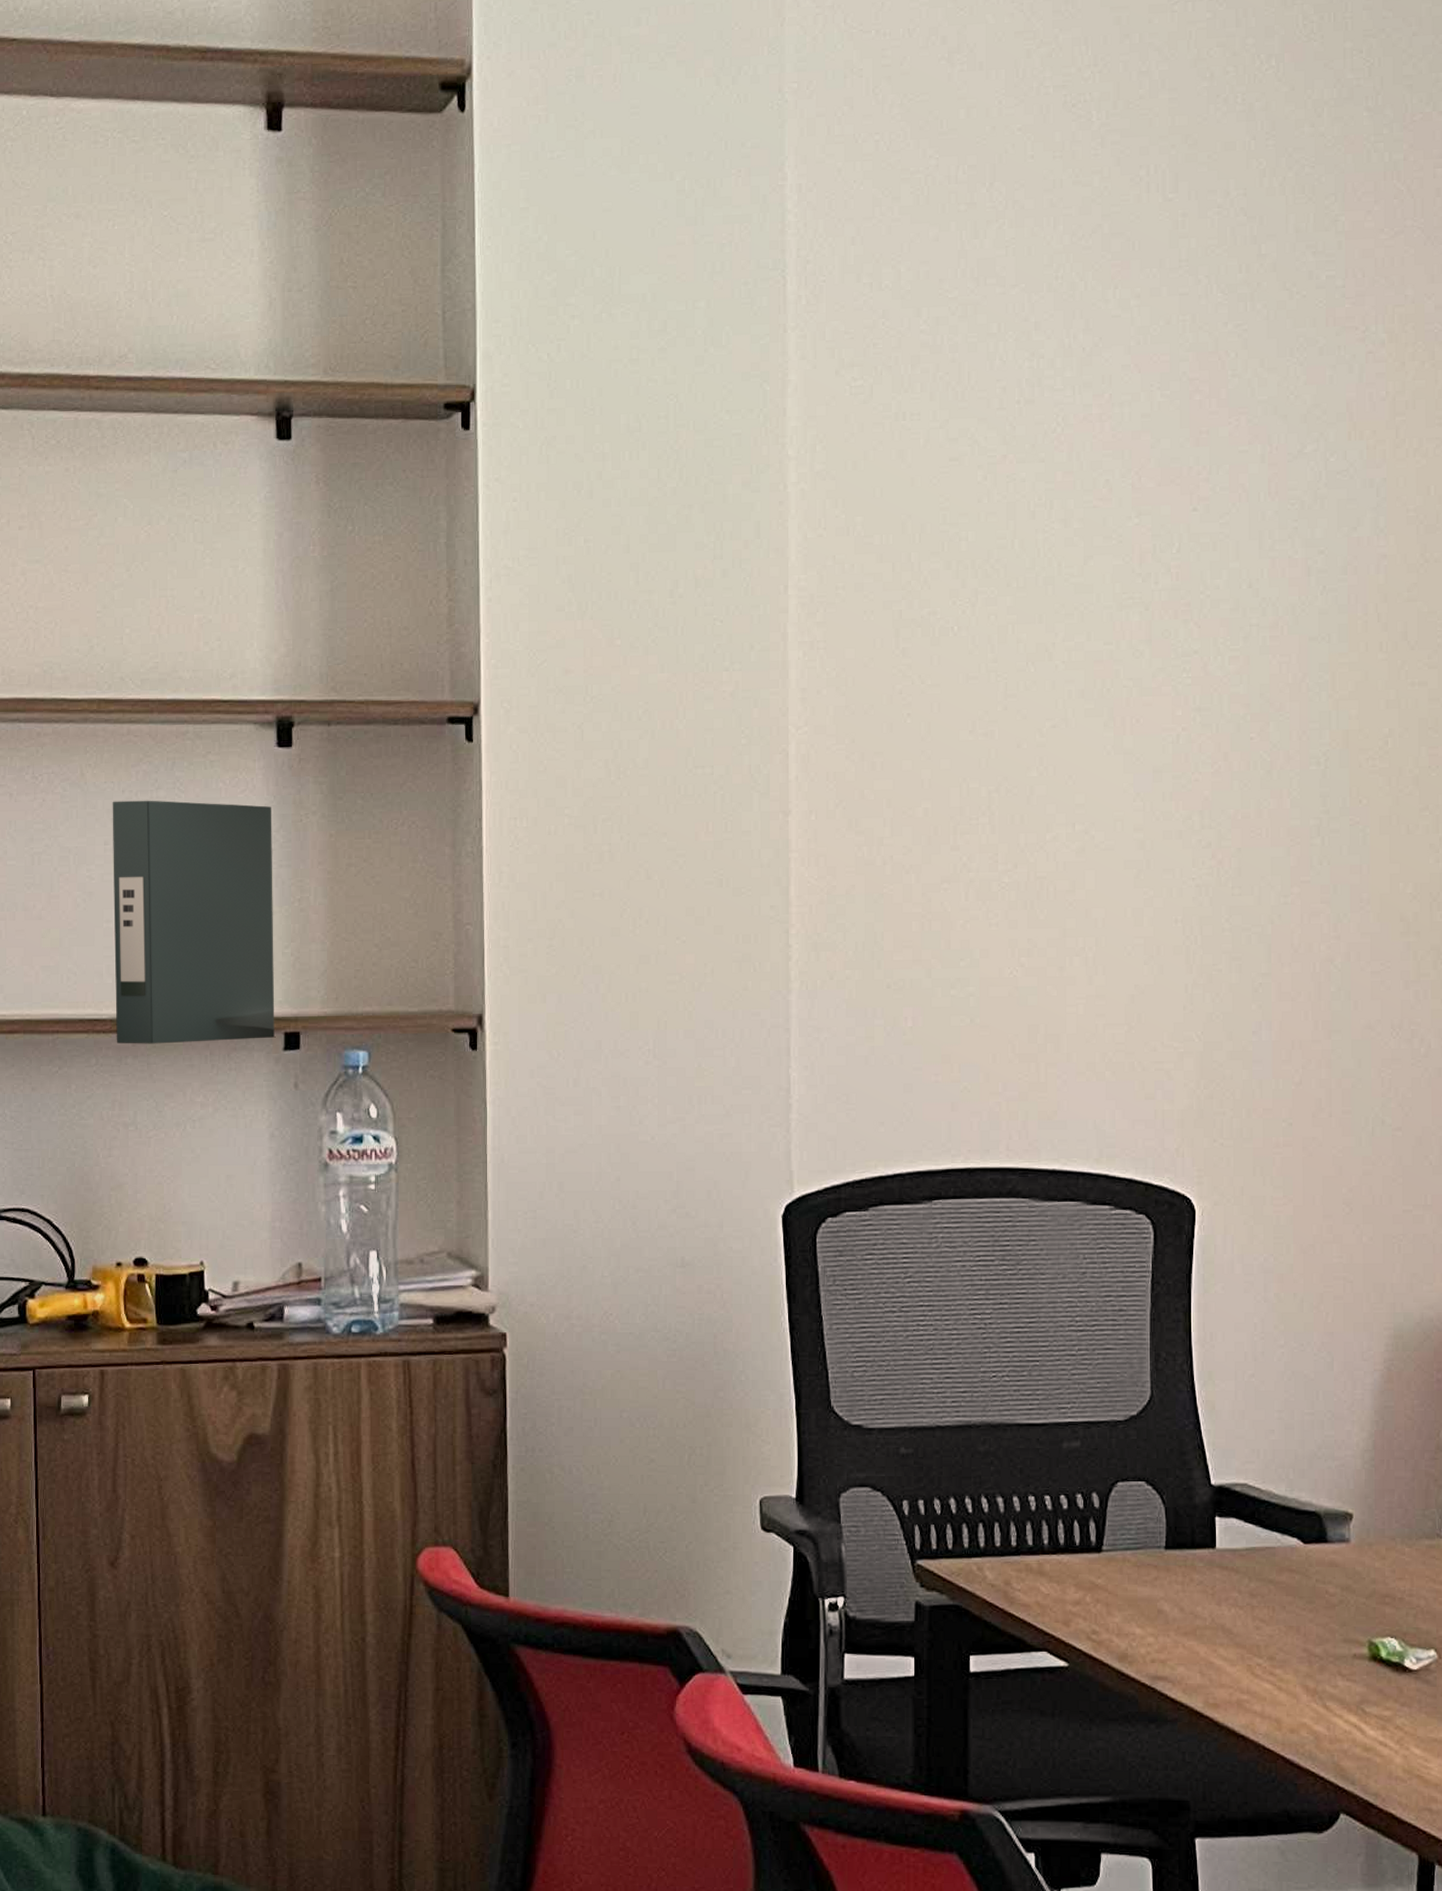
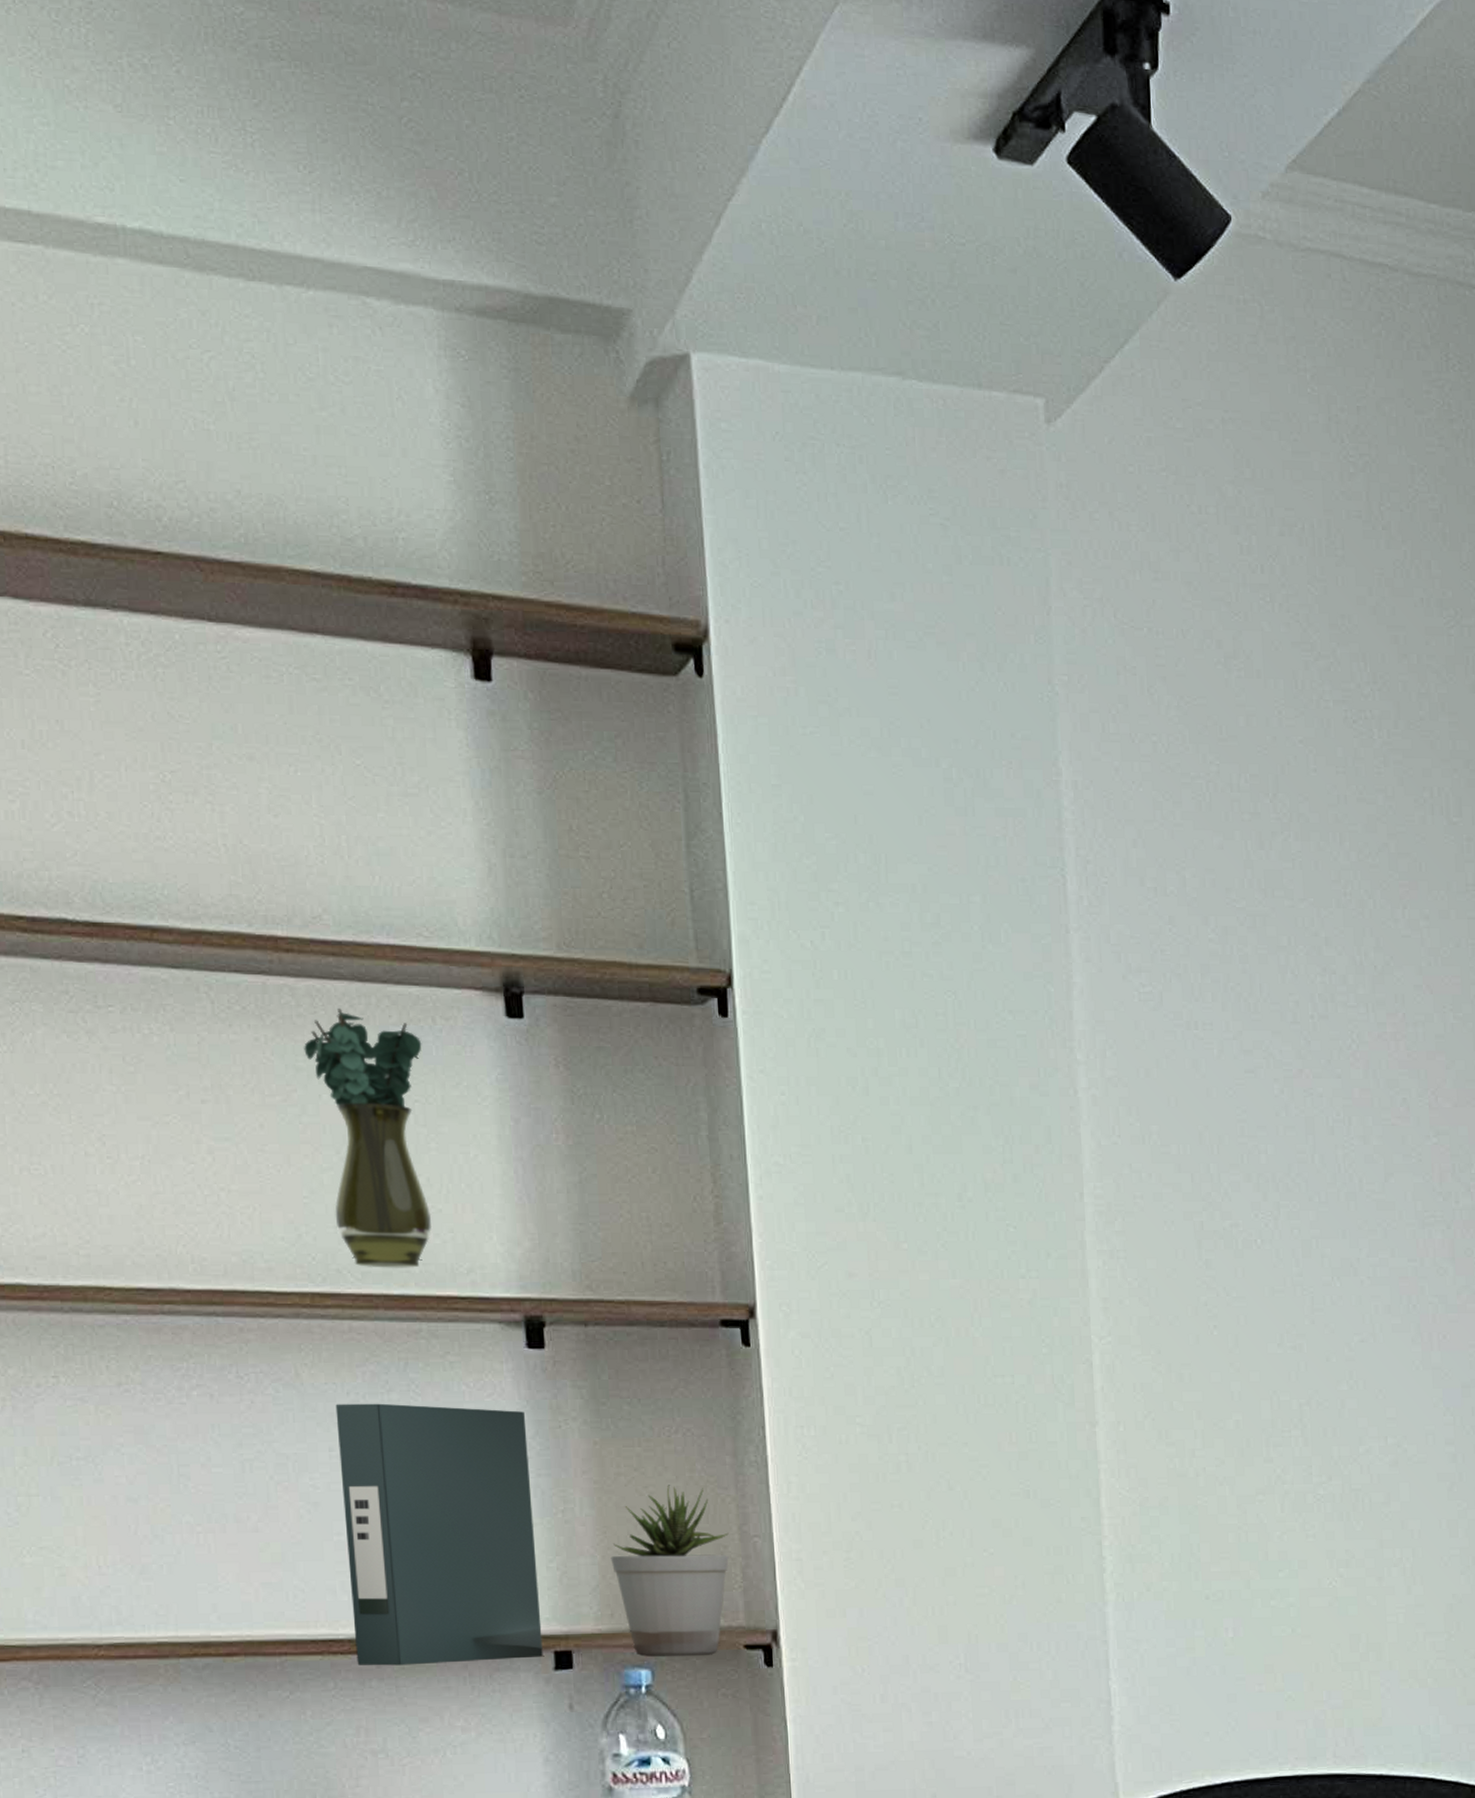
vase: none [105,439,204,676] -> present [304,1009,432,1268]
potted plant: none [338,875,444,1040] -> present [610,1485,729,1658]

